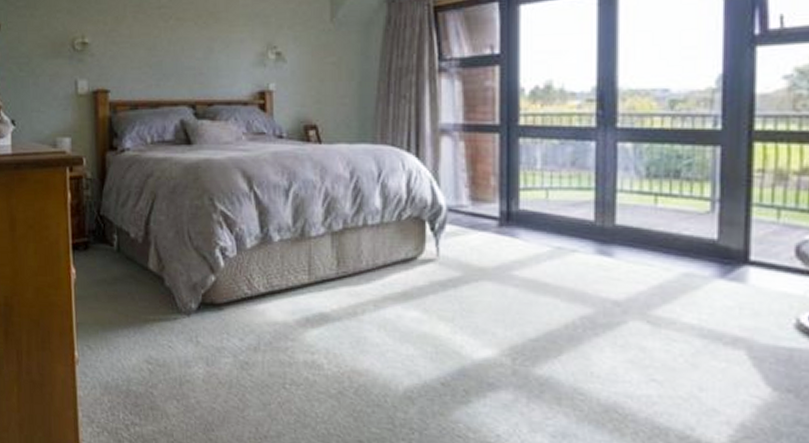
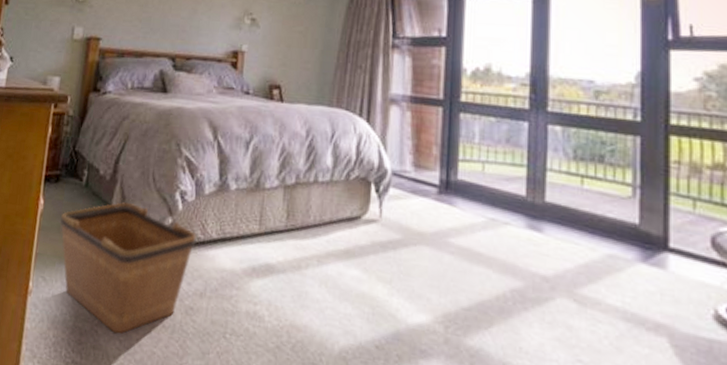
bicycle basket: none [97,264,243,394] -> present [60,202,197,334]

